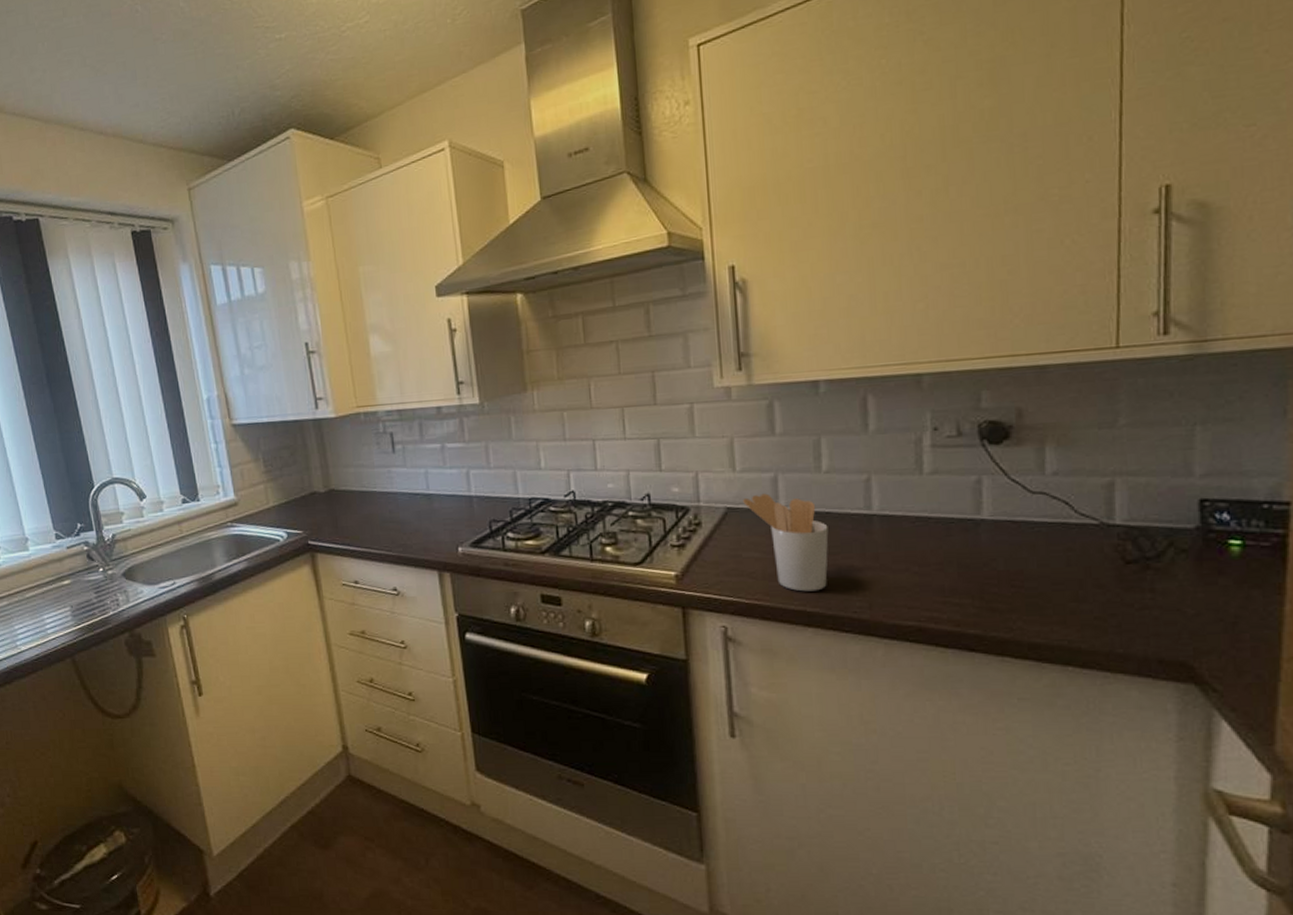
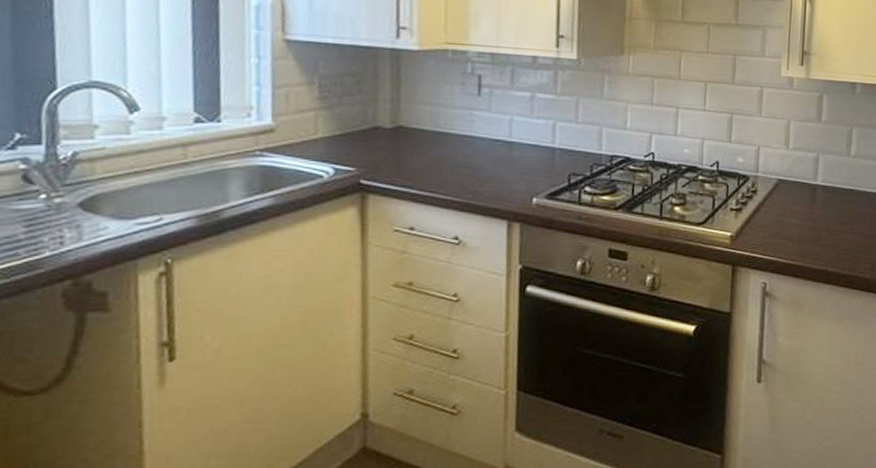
utensil holder: present [743,493,829,592] -> none [791,170,850,254]

